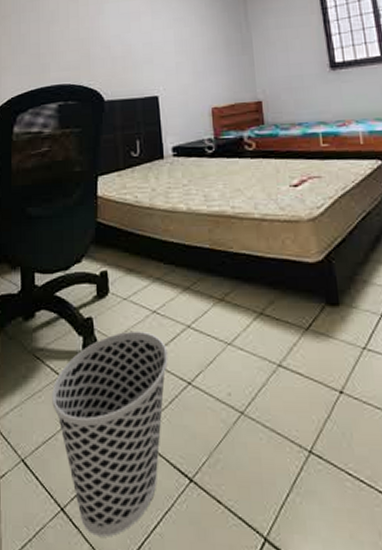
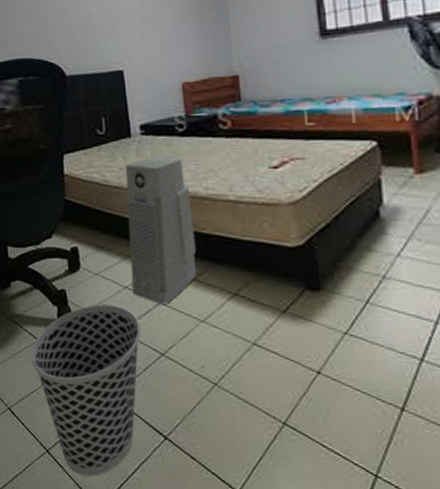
air purifier: none [157,177,224,328] -> present [125,156,197,304]

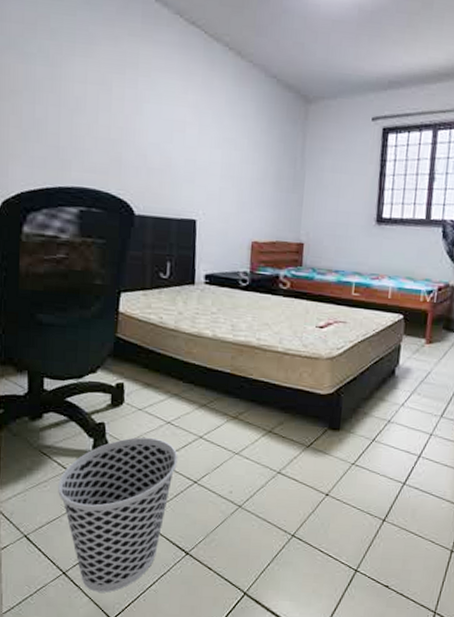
air purifier: present [125,156,197,304] -> none [174,306,244,439]

